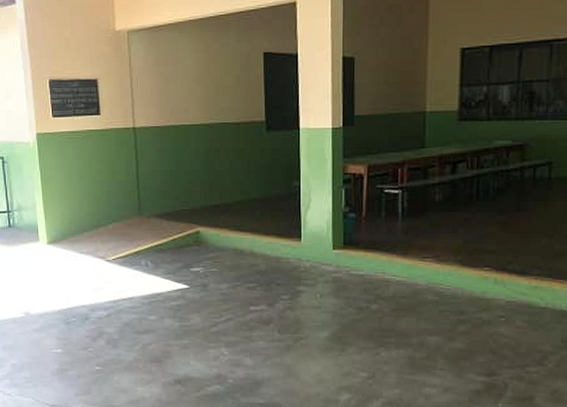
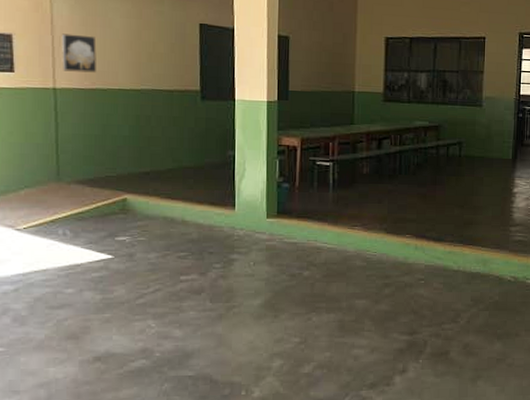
wall art: none [139,74,169,111] -> present [62,33,96,73]

